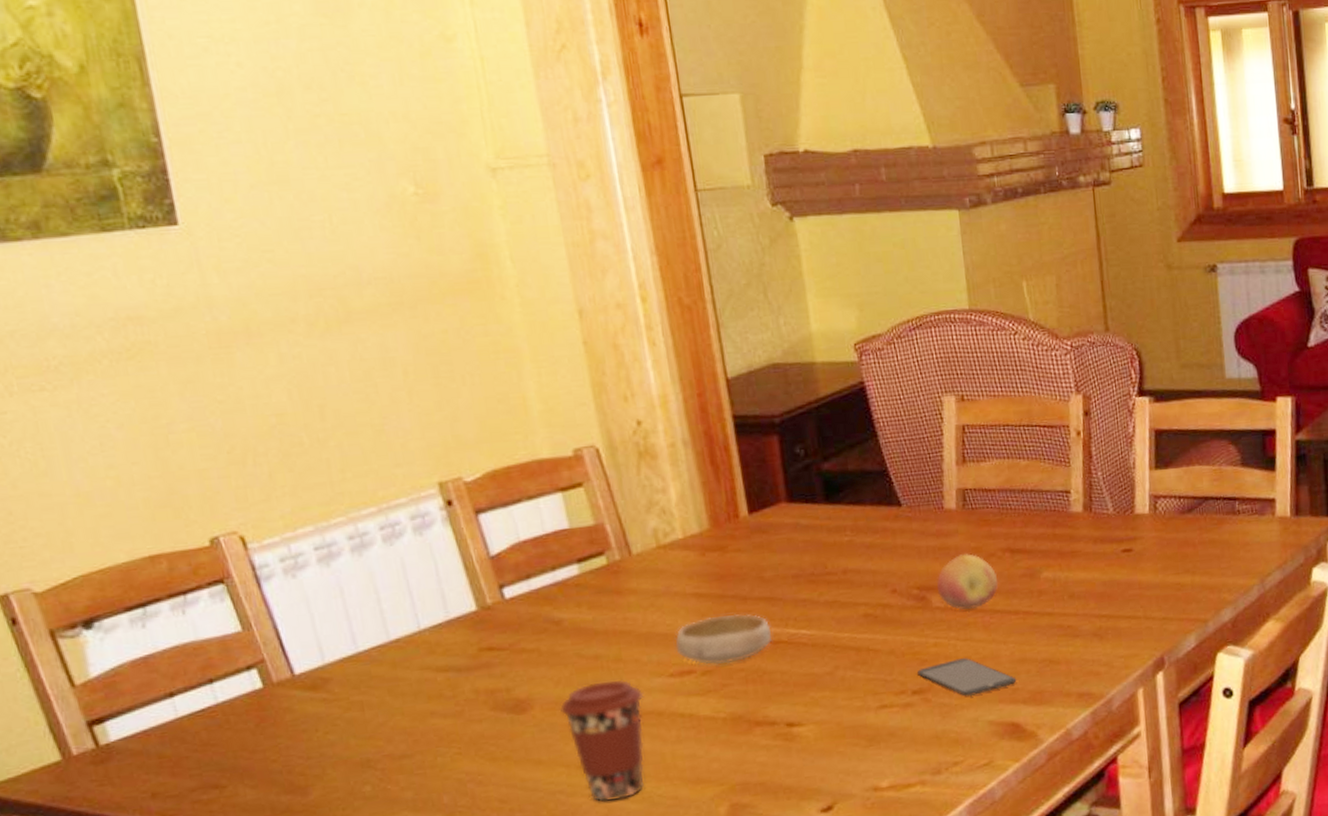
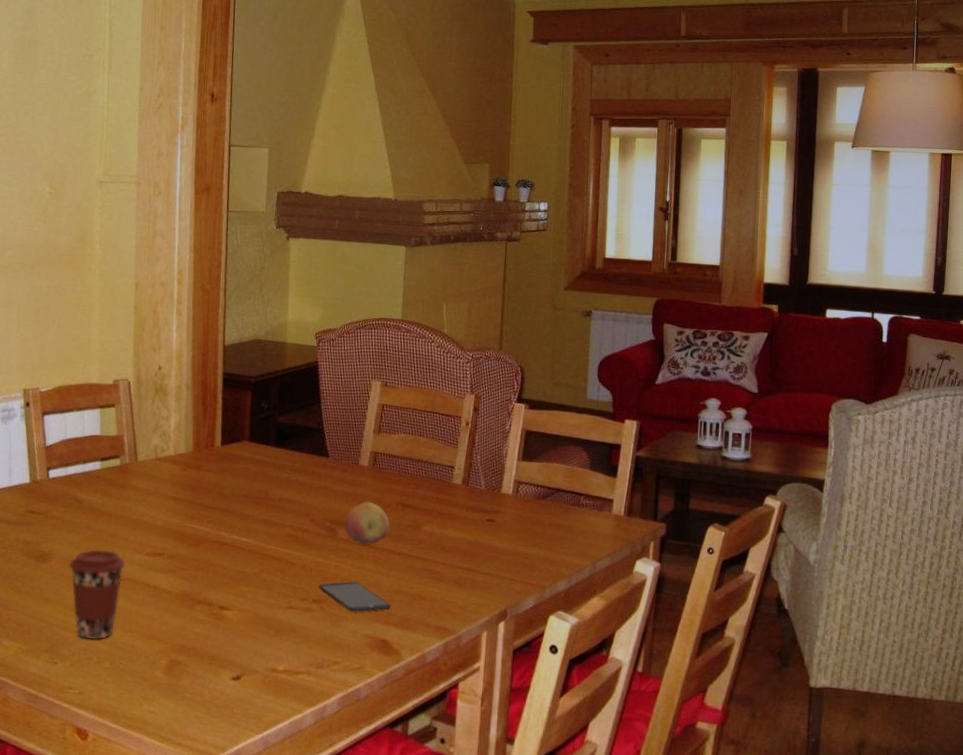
bowl: present [674,613,773,665] -> none [153,516,222,553]

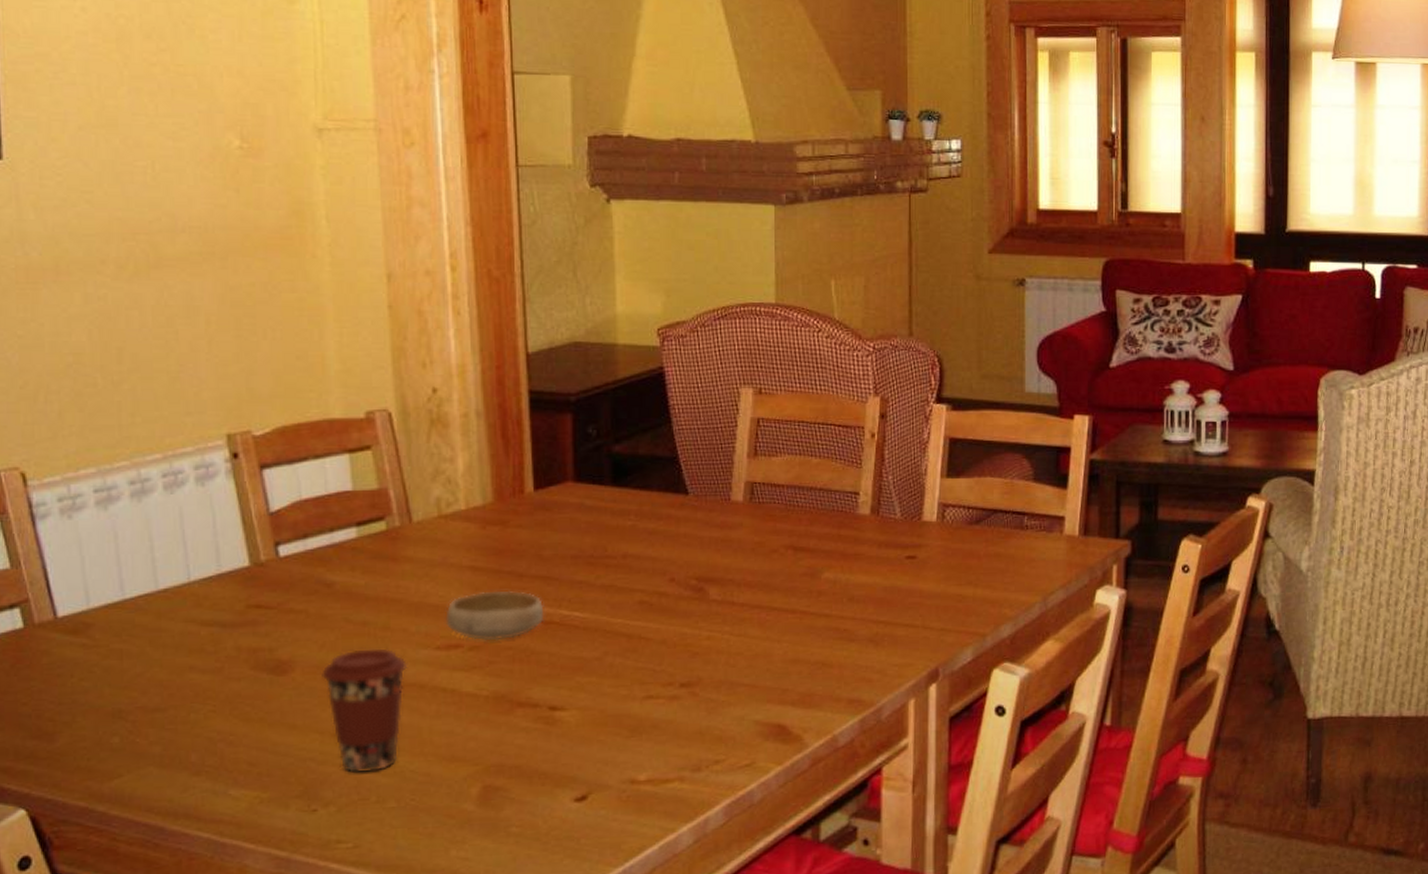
bowl: none [153,516,222,553] -> present [445,590,545,641]
smartphone: present [319,581,392,612] -> none [688,653,787,693]
fruit: present [344,501,390,544] -> none [716,548,778,604]

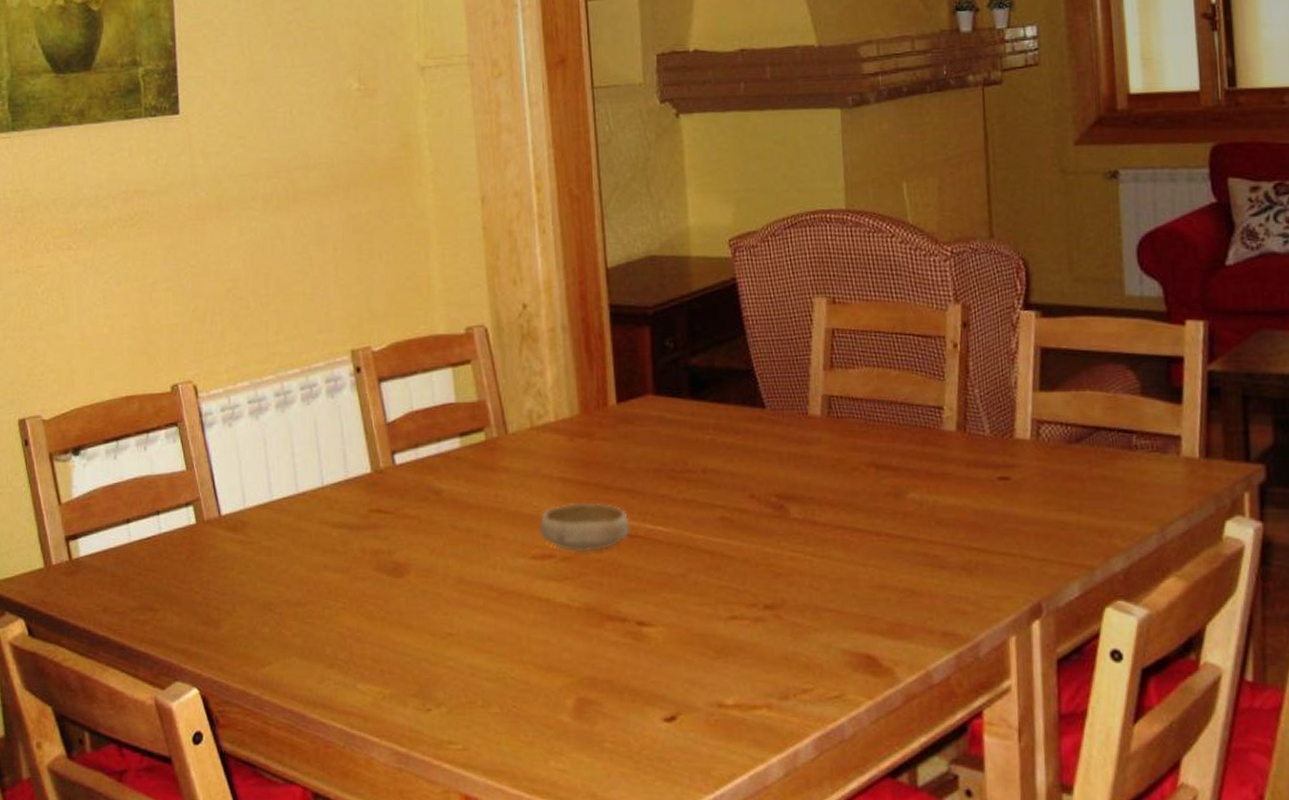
coffee cup: present [322,648,408,773] -> none [433,555,507,676]

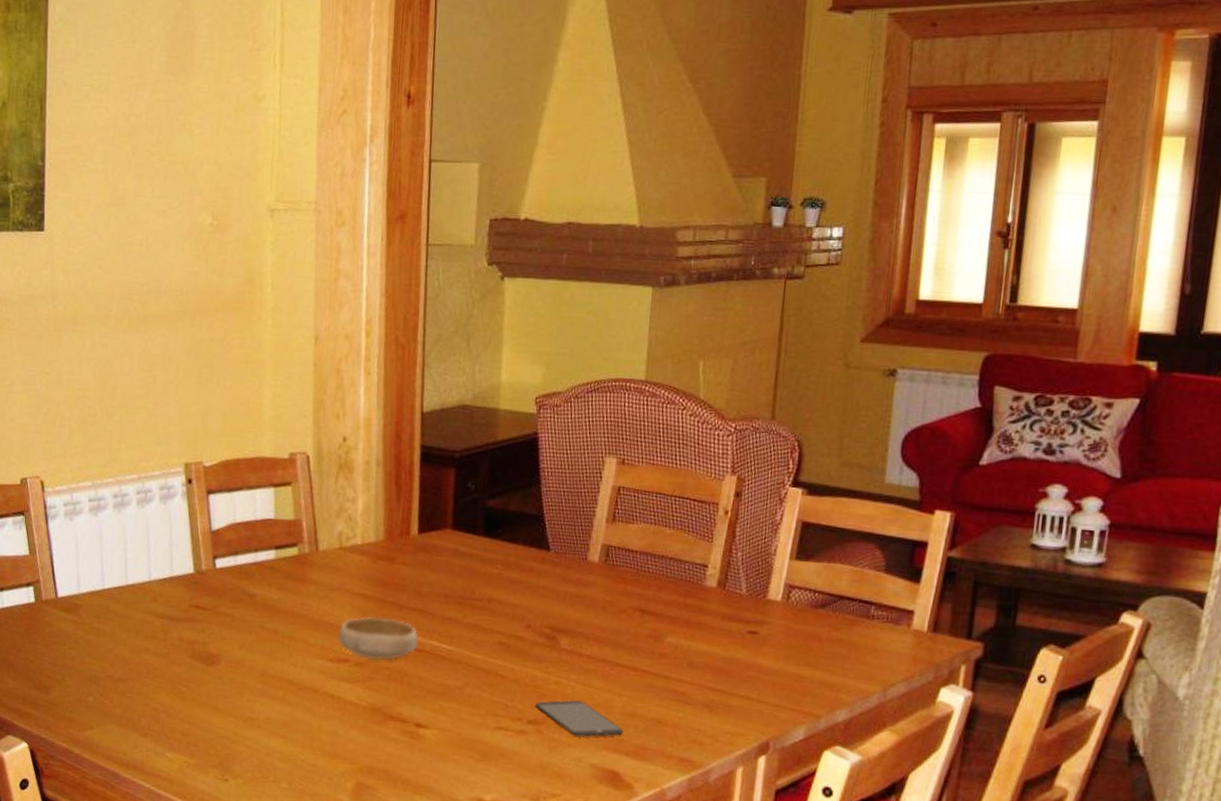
smartphone: none [771,575,875,619] -> present [535,700,624,737]

